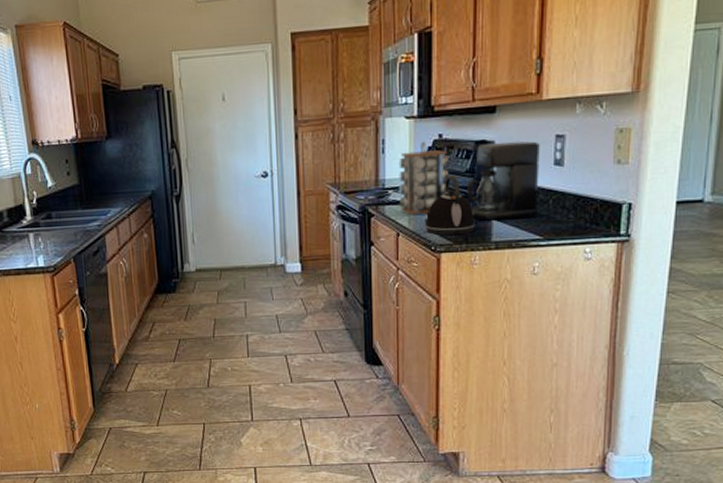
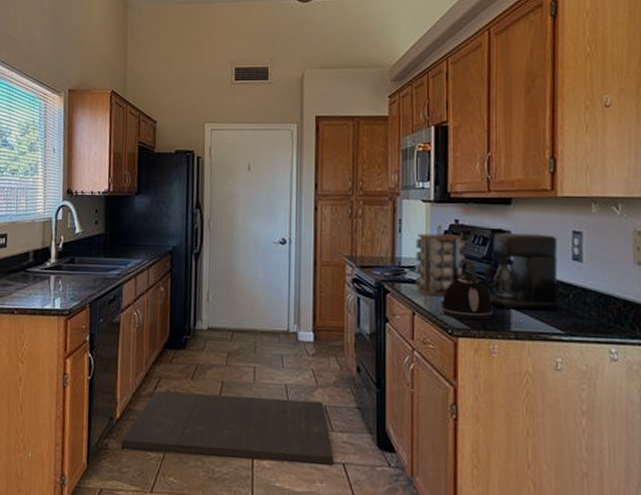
door mat: none [123,327,325,390] -> present [120,390,333,465]

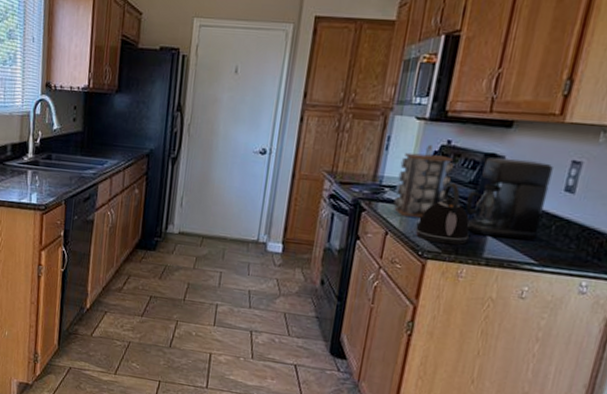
door mat: present [120,390,333,465] -> none [89,286,287,366]

